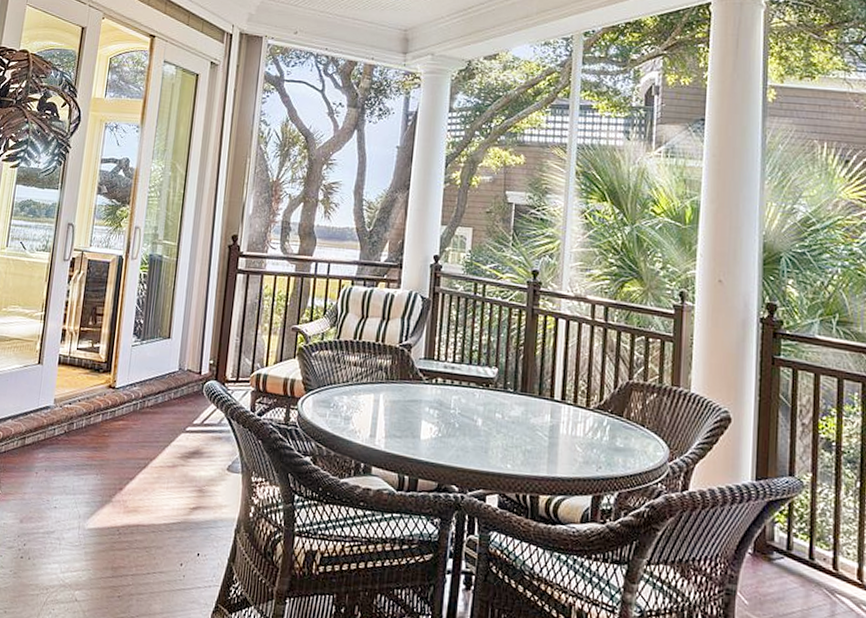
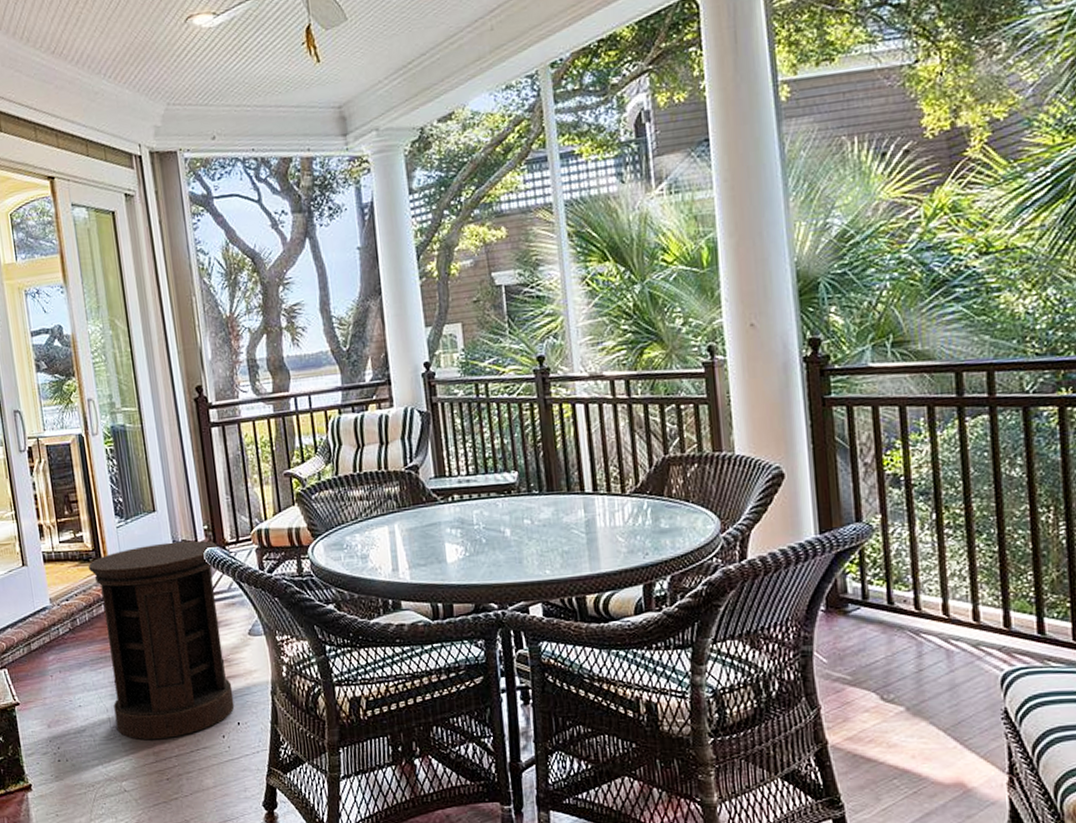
side table: none [84,367,219,556] -> present [88,540,235,739]

